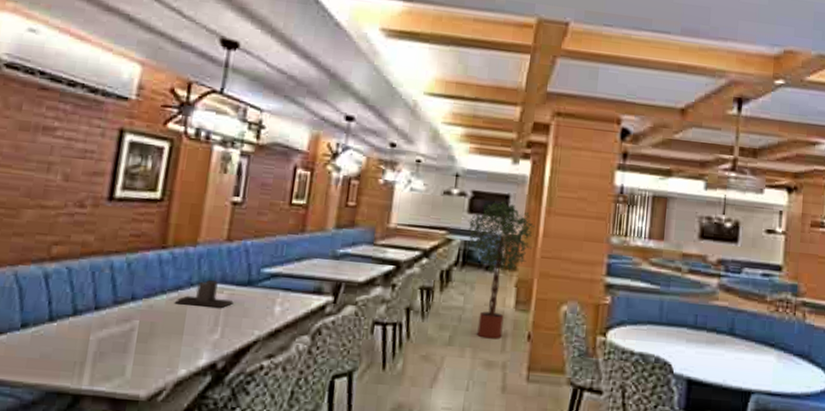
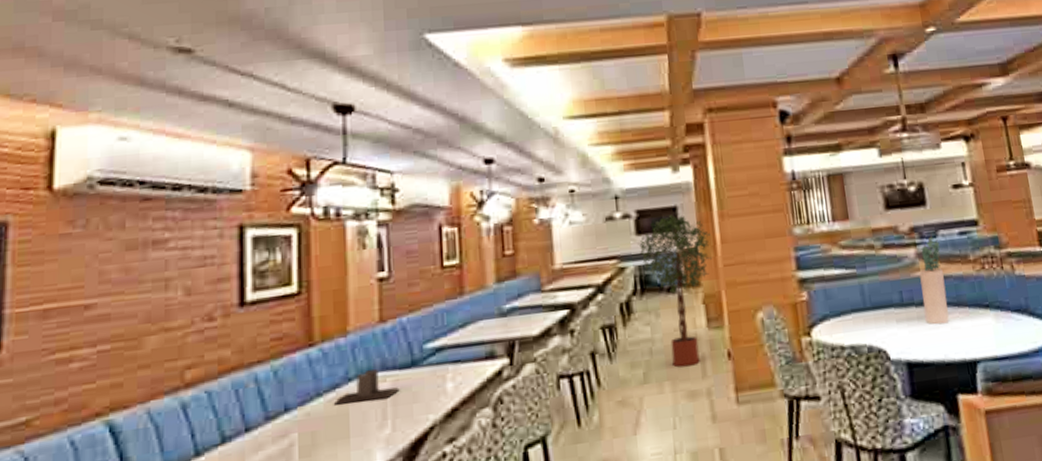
vase: none [713,269,742,353] -> present [919,234,949,325]

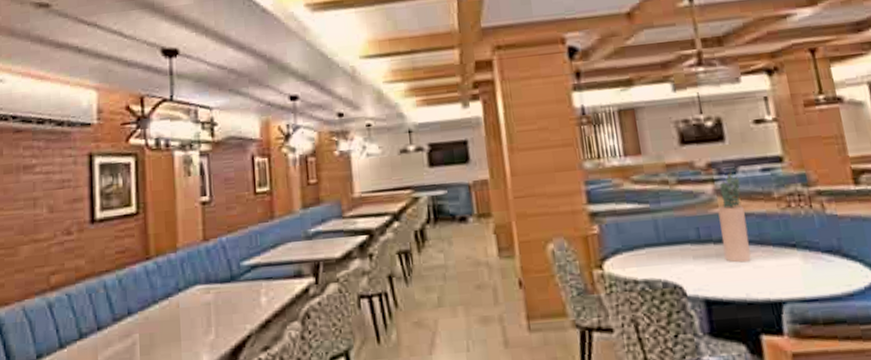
napkin holder: present [334,369,400,406] -> none [168,282,221,313]
potted tree: present [638,214,712,368] -> none [431,148,502,294]

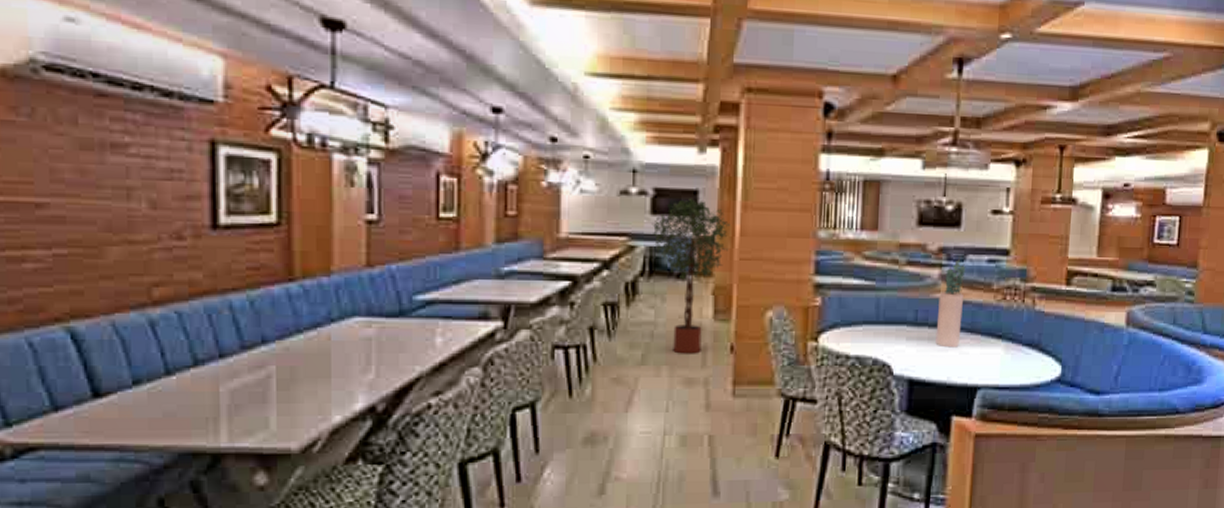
potted tree: none [431,148,502,294] -> present [652,198,730,354]

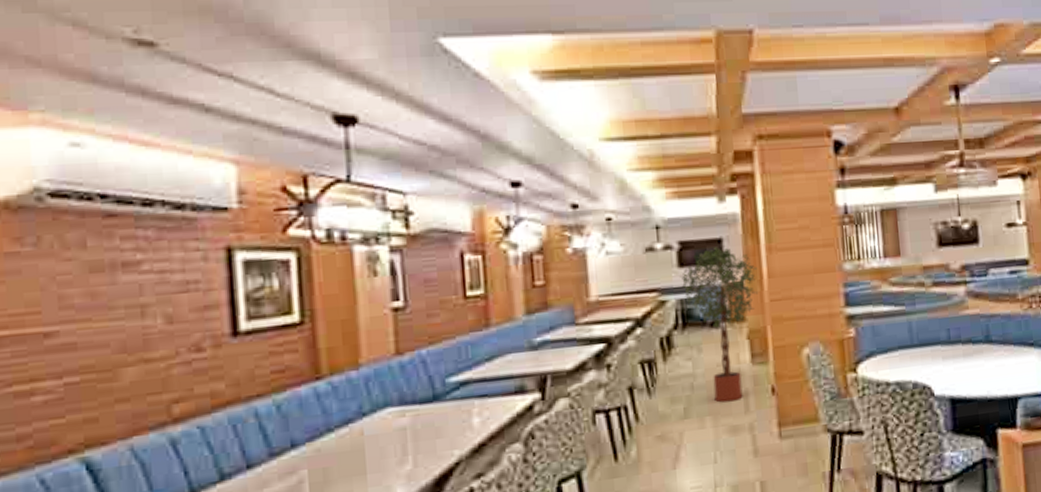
vase: present [935,257,966,348] -> none [968,272,994,362]

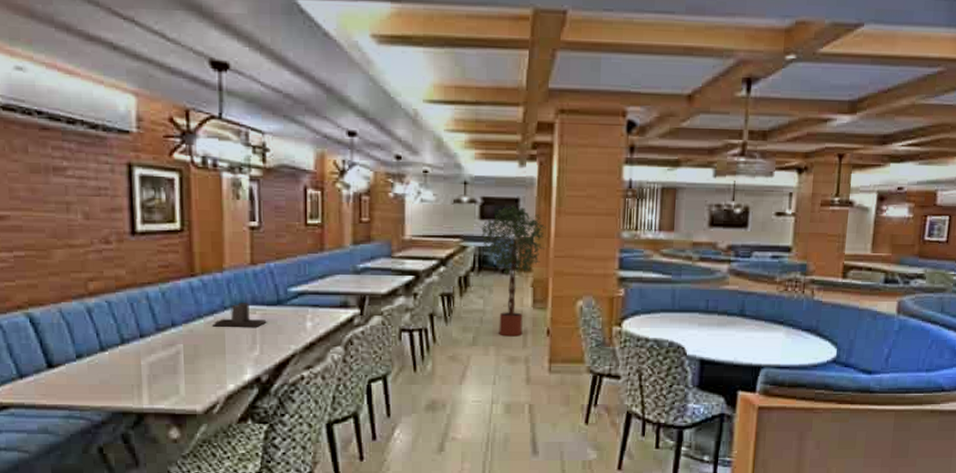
napkin holder: none [348,404,421,442] -> present [213,303,267,328]

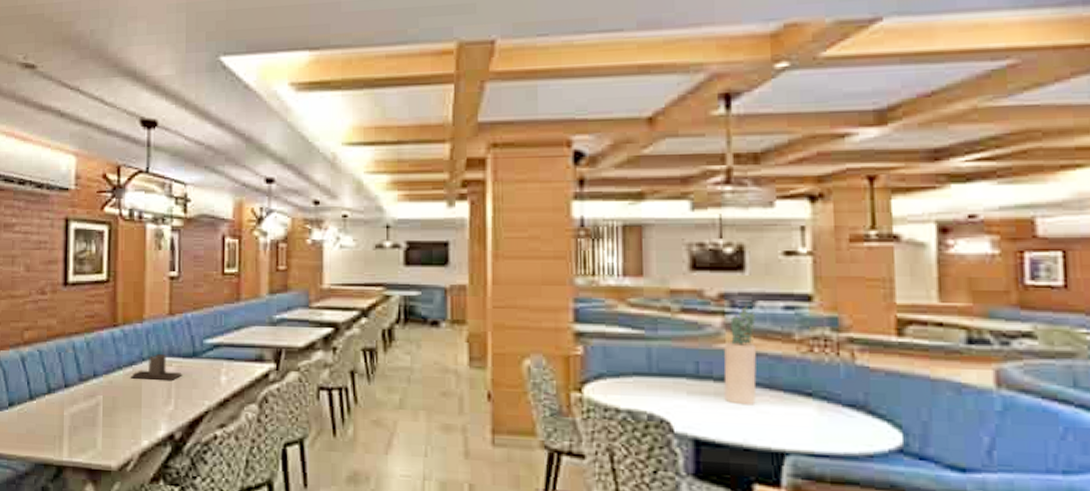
potted tree: present [480,205,546,337] -> none [405,249,482,401]
vase: none [724,254,752,332] -> present [723,303,757,405]

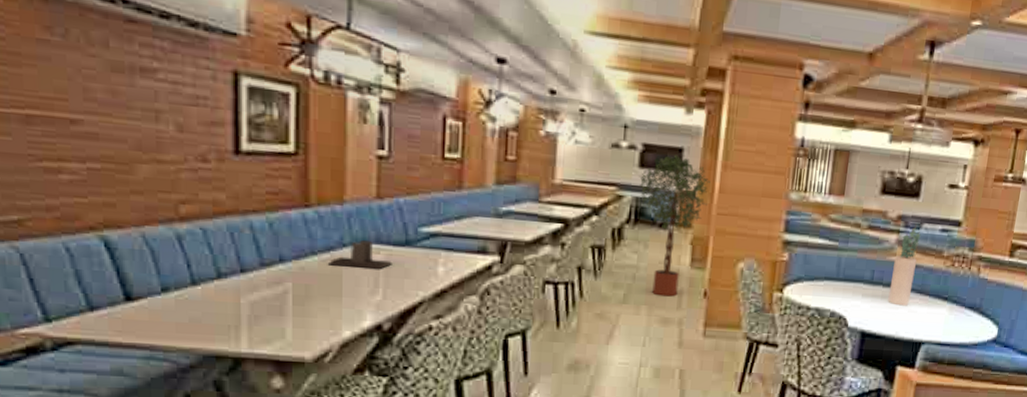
potted tree: none [405,249,482,401] -> present [639,155,711,297]

